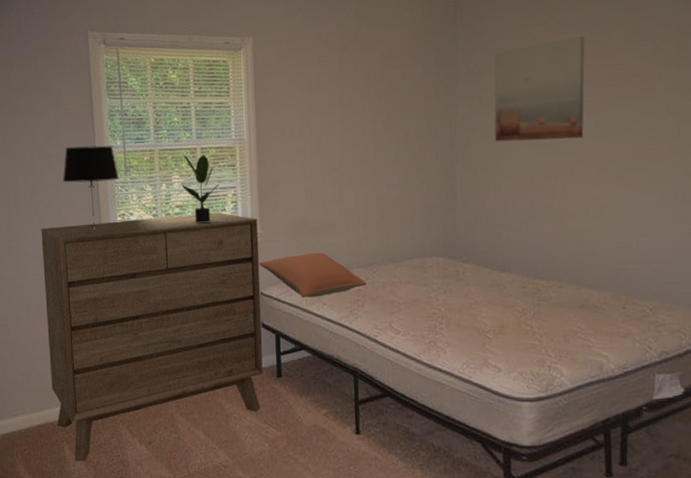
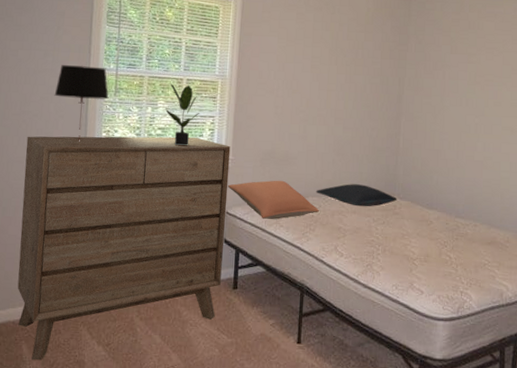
pillow: none [360,249,460,275] -> present [315,184,398,207]
wall art: present [494,35,585,142] -> none [433,25,508,106]

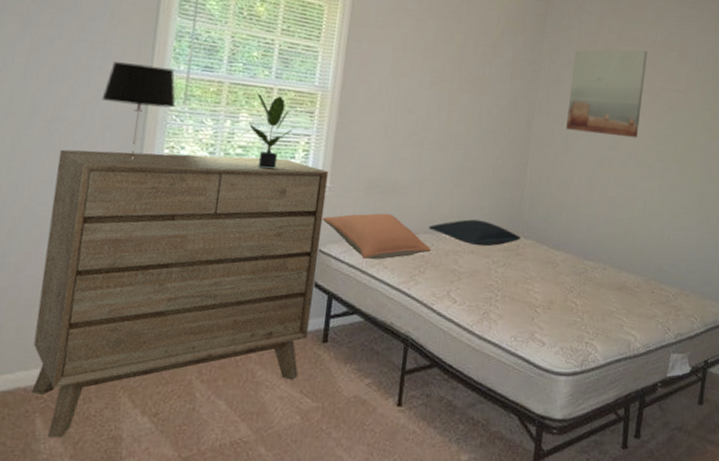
wall art: none [433,25,508,106] -> present [565,50,648,138]

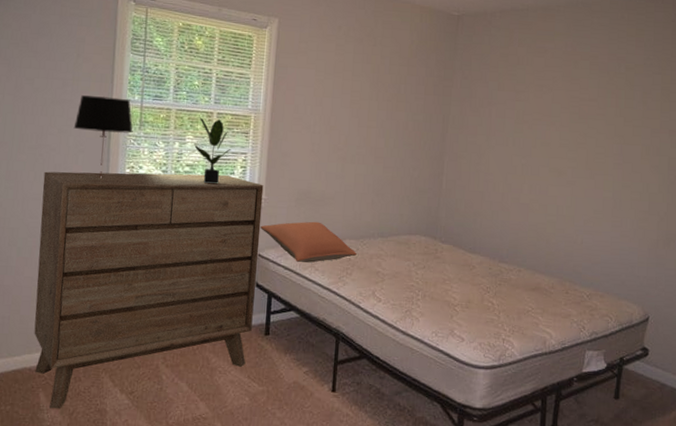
pillow: present [428,219,521,247] -> none [353,226,439,251]
wall art: present [565,50,648,138] -> none [478,61,558,147]

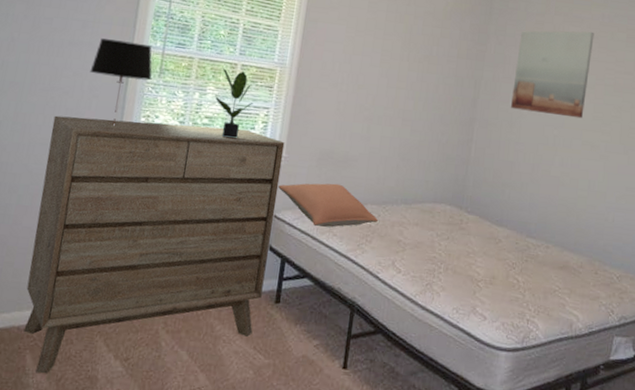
wall art: none [478,61,558,147] -> present [510,31,594,119]

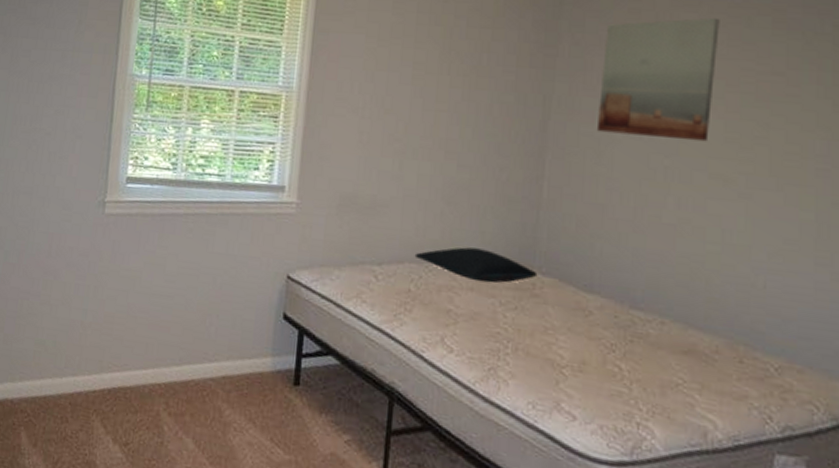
dresser: present [23,115,285,374] -> none [17,160,296,456]
table lamp: present [89,38,152,126] -> none [71,69,139,171]
potted plant: present [215,68,254,139] -> none [210,96,256,183]
pillow: present [278,183,378,228] -> none [291,235,419,292]
pillow: none [375,192,465,220] -> present [414,247,538,283]

